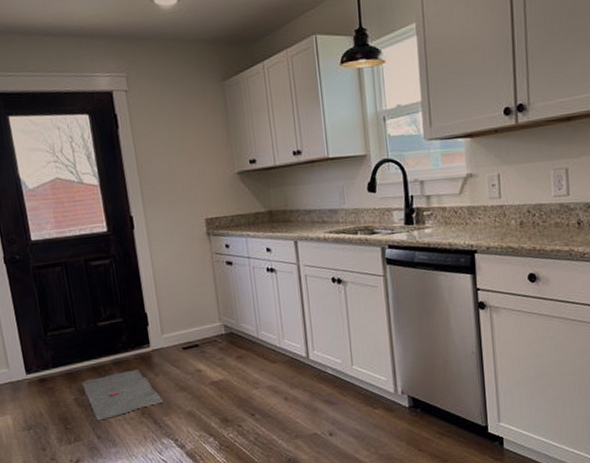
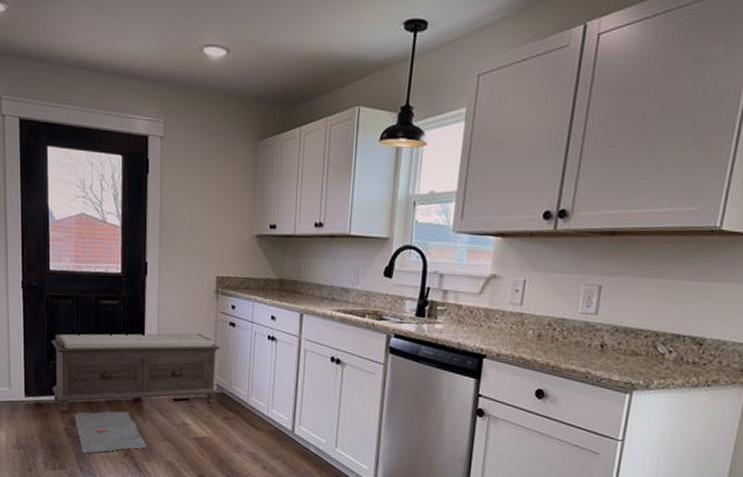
bench: none [45,278,227,384] -> present [51,333,220,413]

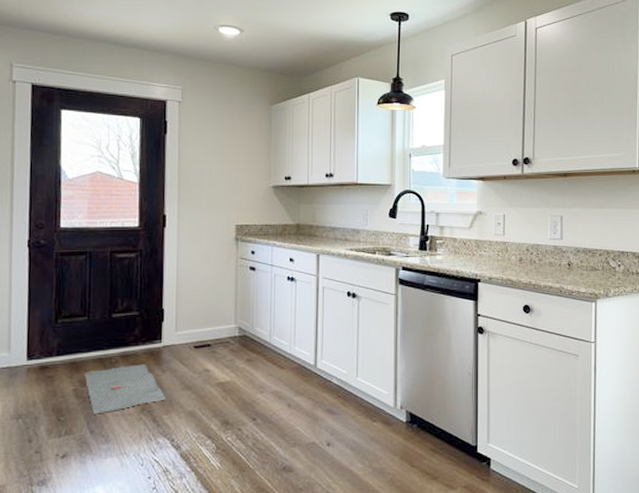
bench: present [51,333,220,413] -> none [59,280,241,373]

